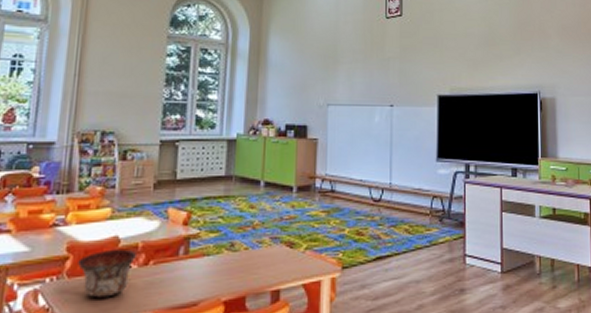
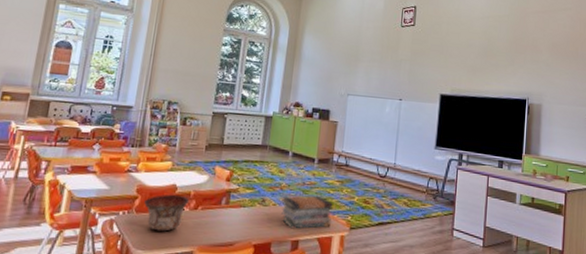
book stack: none [255,231,319,277] -> present [281,195,333,229]

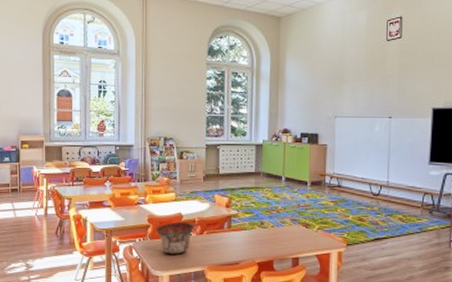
book stack: present [281,195,333,229] -> none [279,216,328,248]

